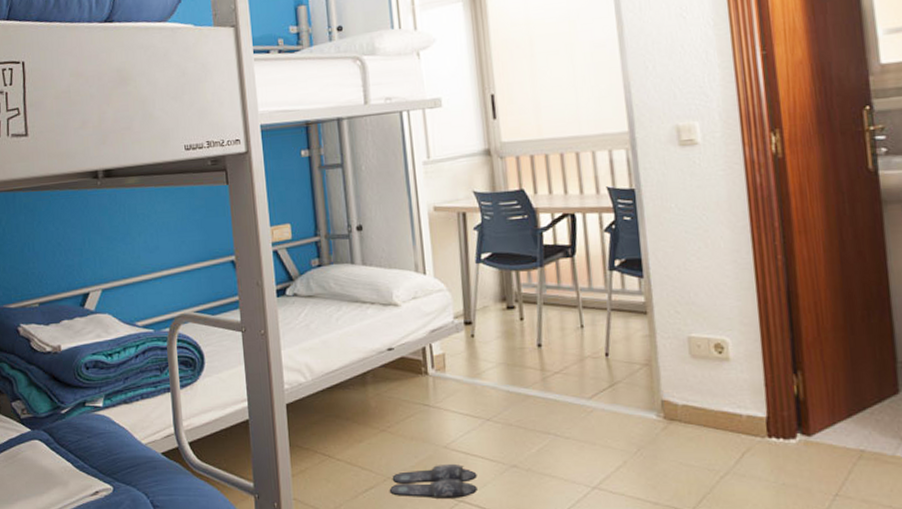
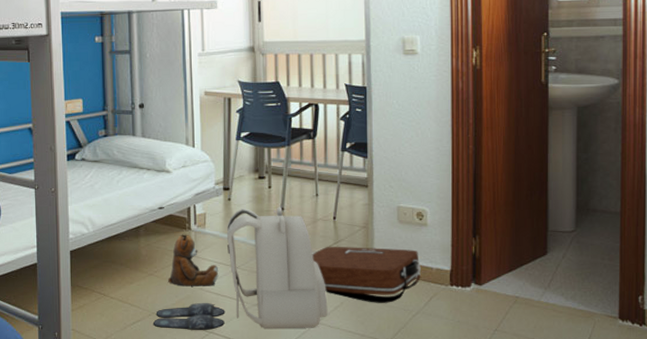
teddy bear: none [404,380,466,445] -> present [168,234,219,287]
backpack: none [472,343,608,496] -> present [227,207,328,328]
suitcase: none [582,389,727,462] -> present [312,246,421,303]

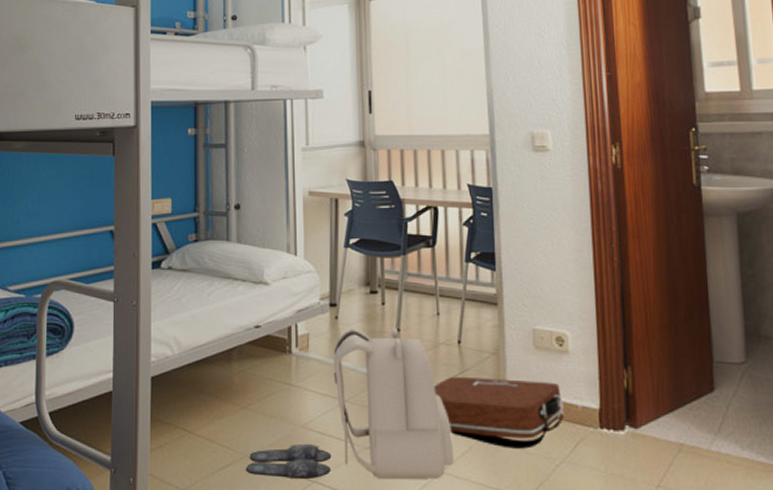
teddy bear: present [168,234,219,287] -> none [265,358,324,424]

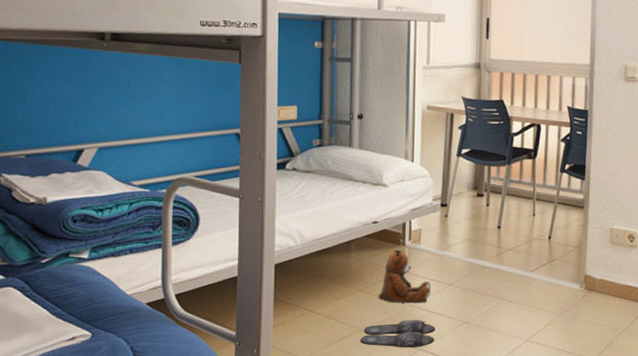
teddy bear: none [265,358,324,424] -> present [378,249,432,303]
backpack: present [334,327,454,479] -> none [441,225,538,346]
suitcase: present [434,376,564,449] -> none [526,265,629,322]

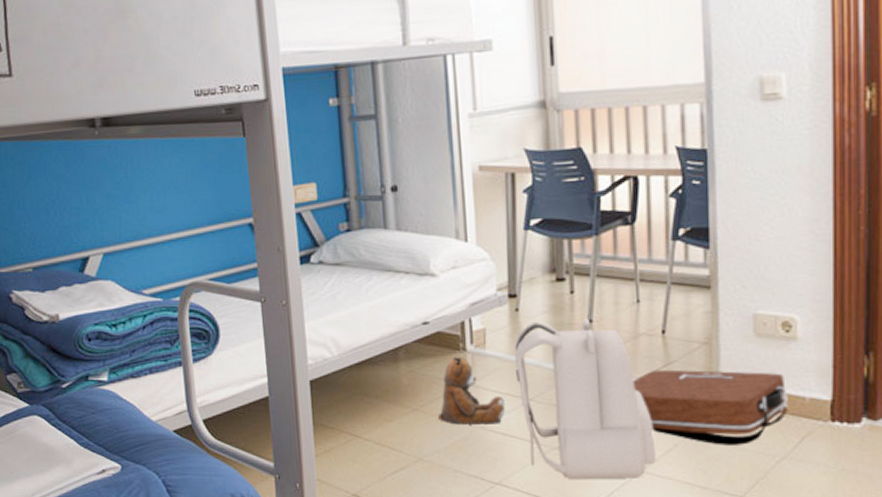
slippers: present [361,319,436,348] -> none [421,445,516,482]
backpack: none [441,225,538,346] -> present [515,318,656,479]
suitcase: none [526,265,629,322] -> present [633,369,788,445]

